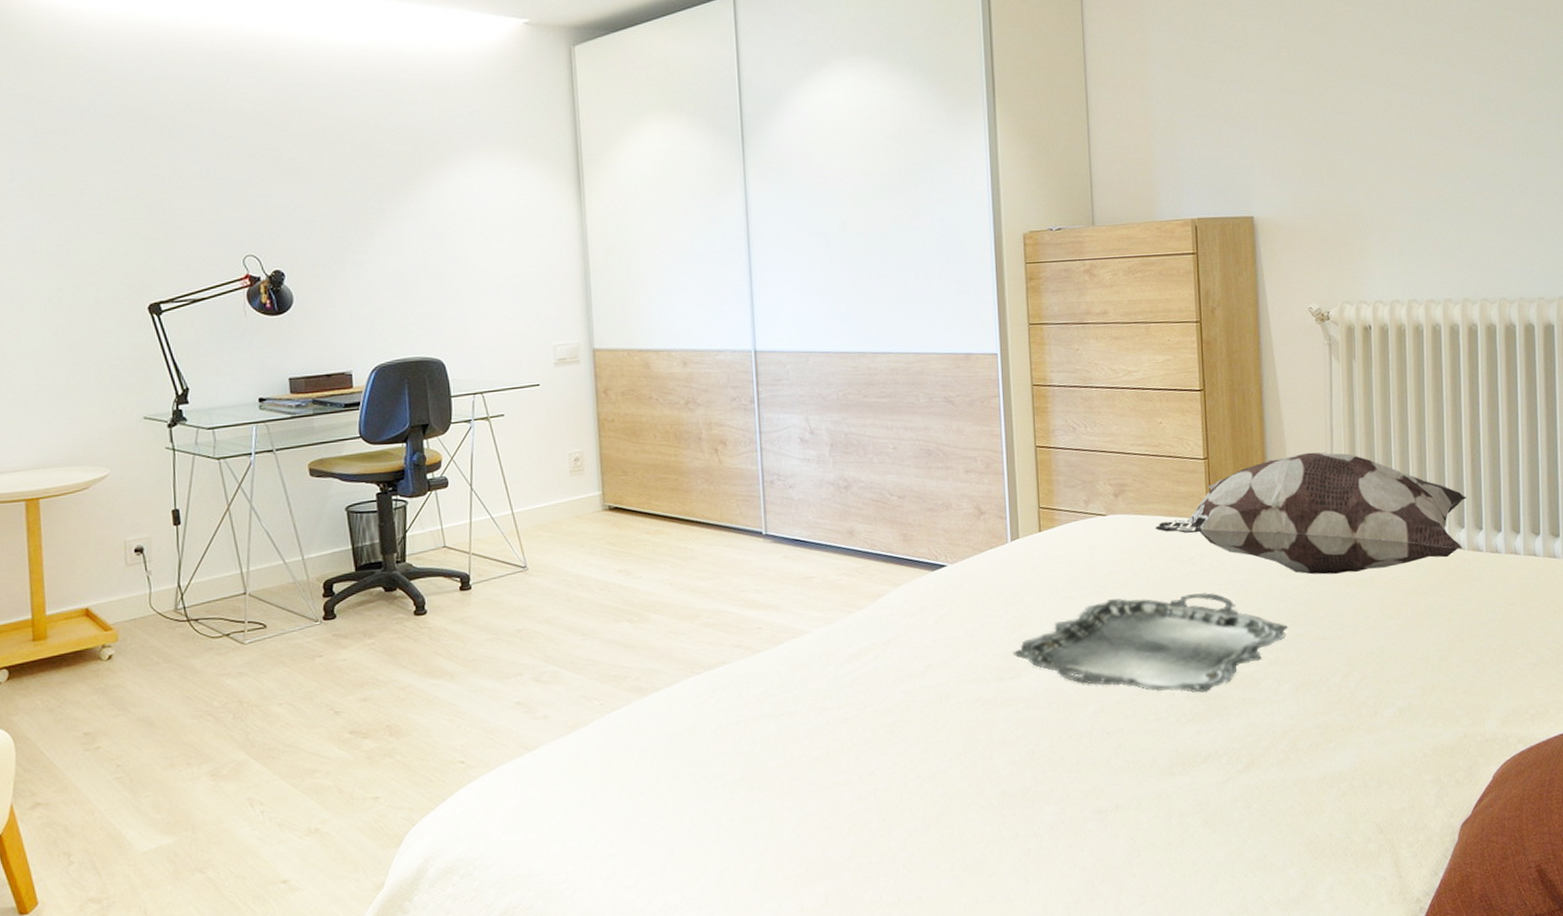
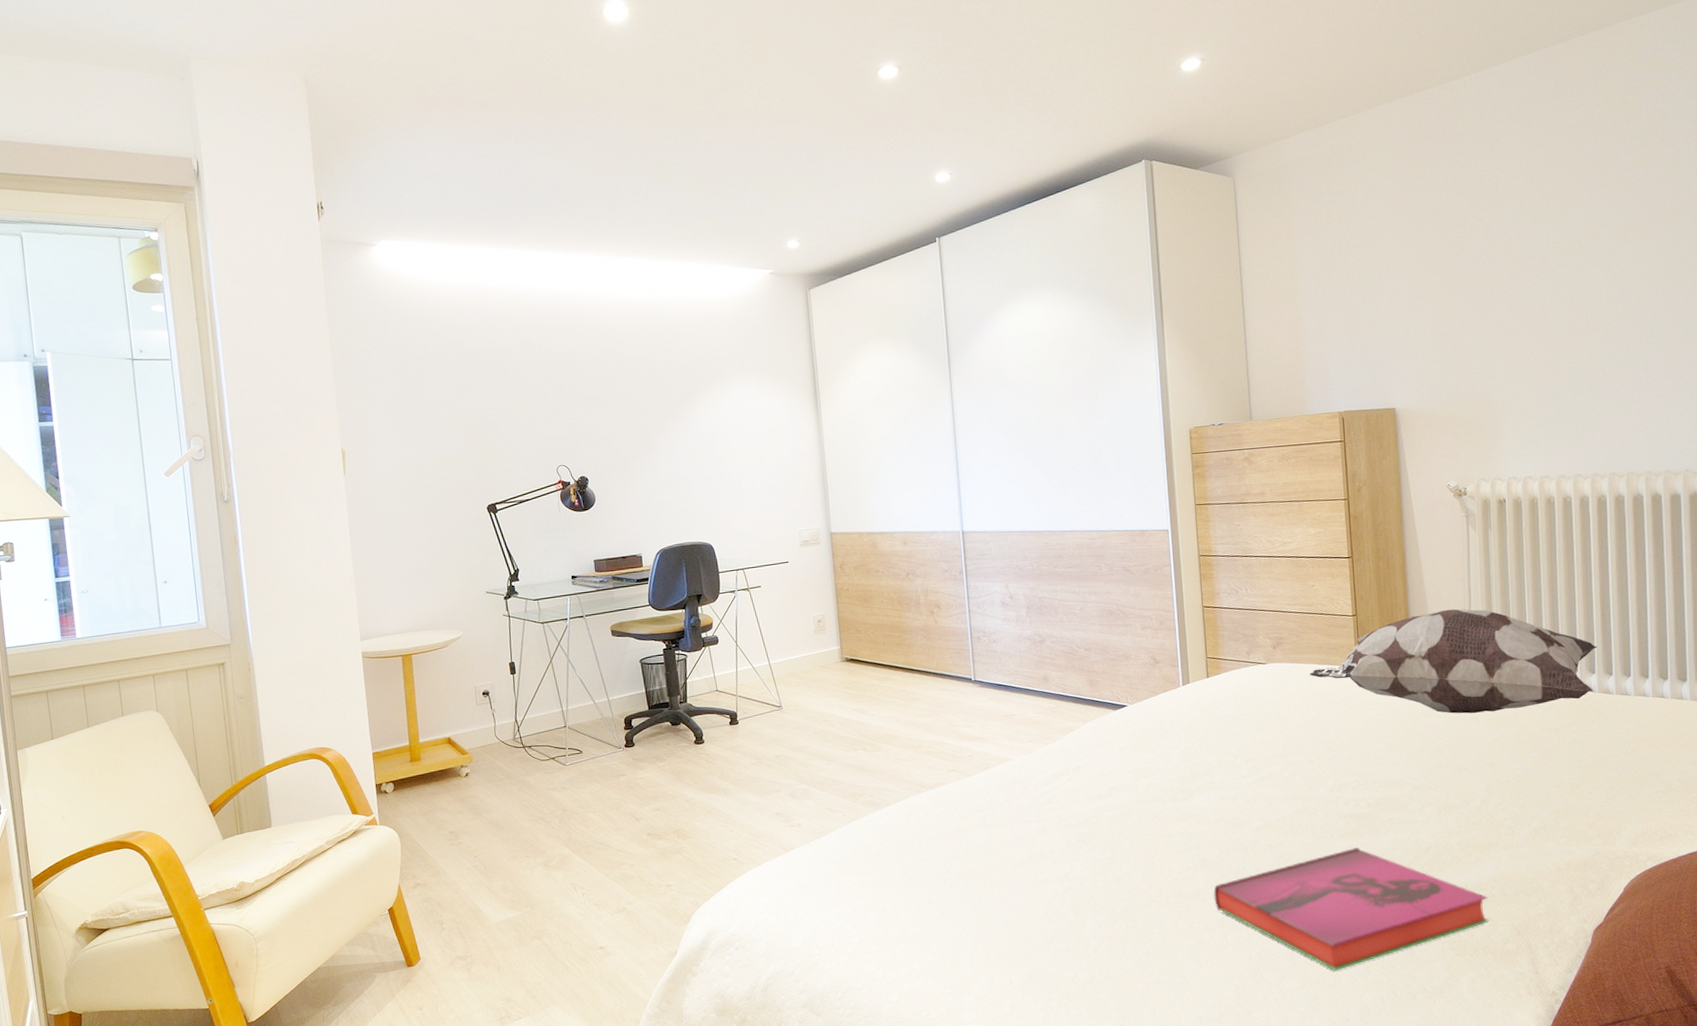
serving tray: present [1012,592,1289,693] -> none [1185,728,1432,813]
hardback book: none [1043,734,1350,882] -> present [1213,847,1490,971]

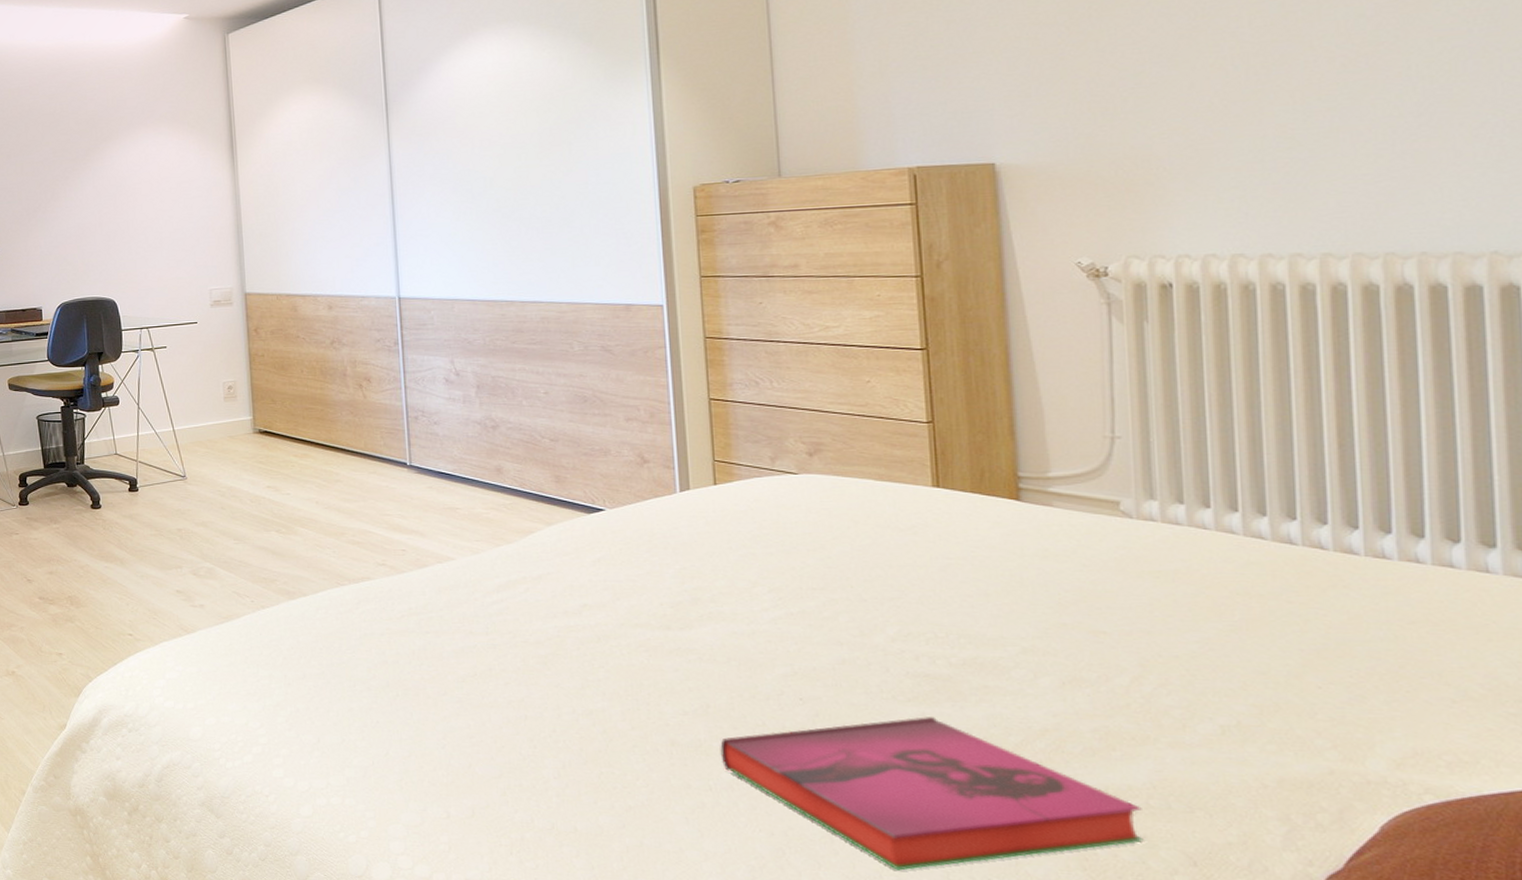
decorative pillow: present [1310,609,1597,714] -> none [862,423,1331,562]

